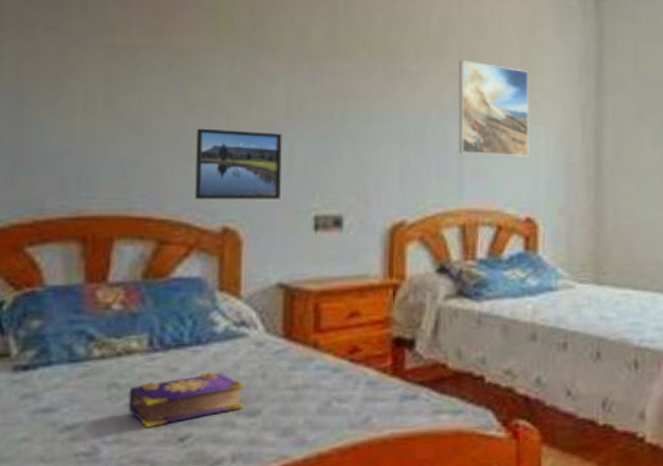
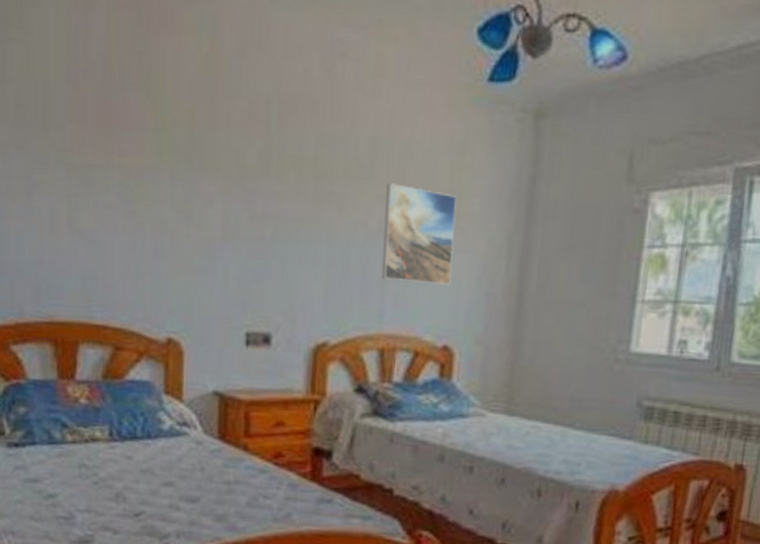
book: present [128,372,245,429] -> none [95,462,186,503]
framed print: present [194,128,282,199] -> none [143,245,218,315]

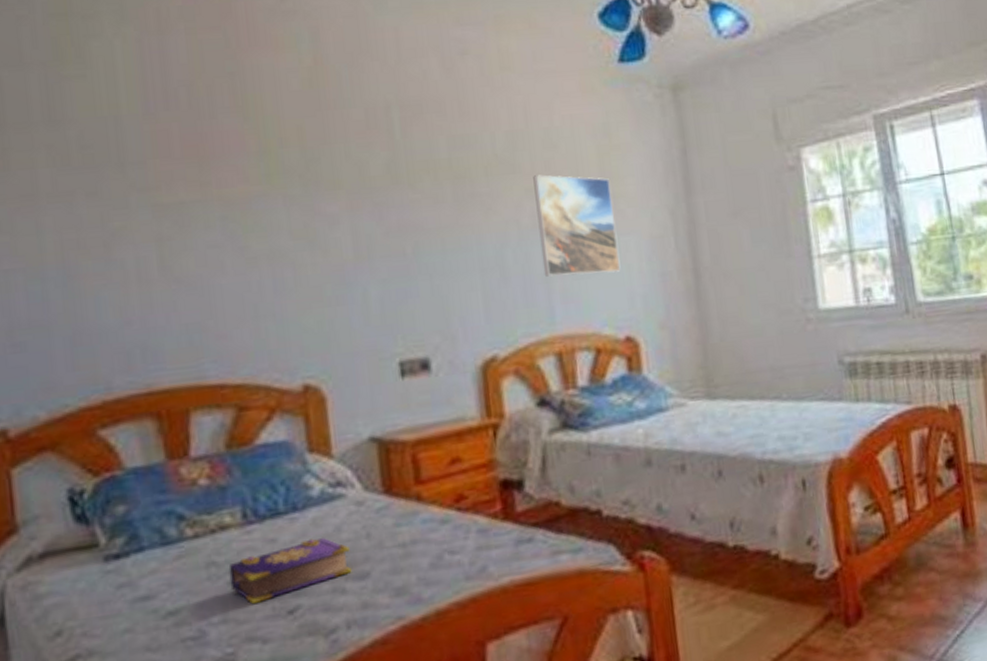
book: none [95,462,186,503] -> present [228,537,352,605]

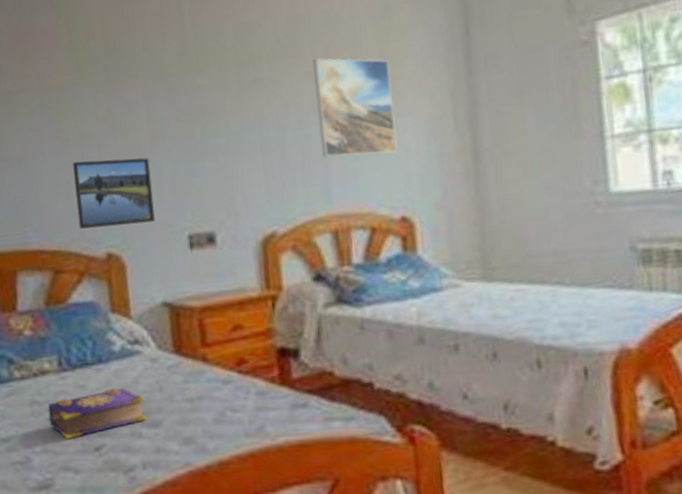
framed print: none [261,277,361,358] -> present [73,158,155,229]

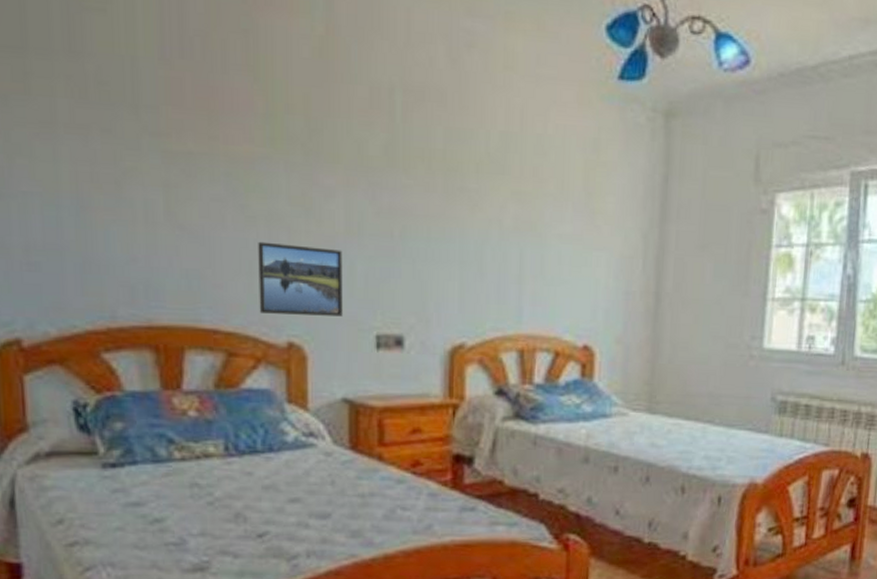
book: present [47,387,147,440] -> none [209,477,316,525]
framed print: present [313,58,398,158] -> none [518,179,591,284]

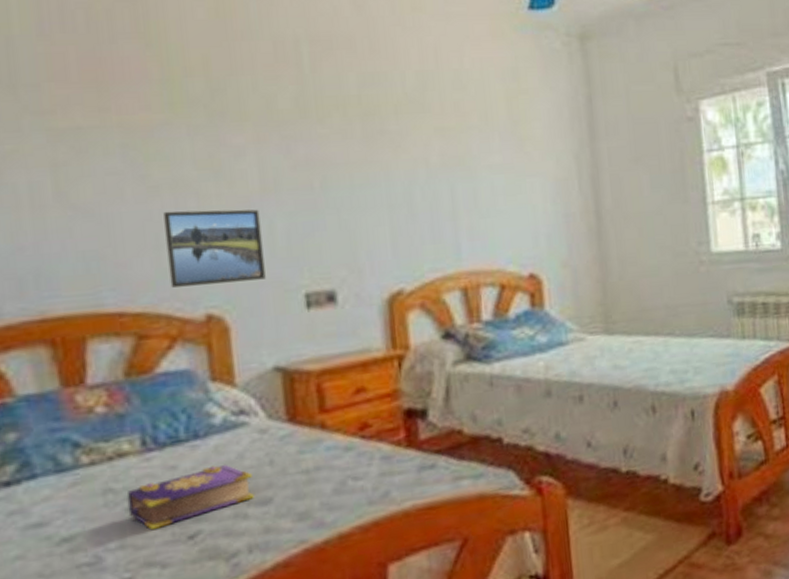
book: none [209,477,316,525] -> present [126,464,254,531]

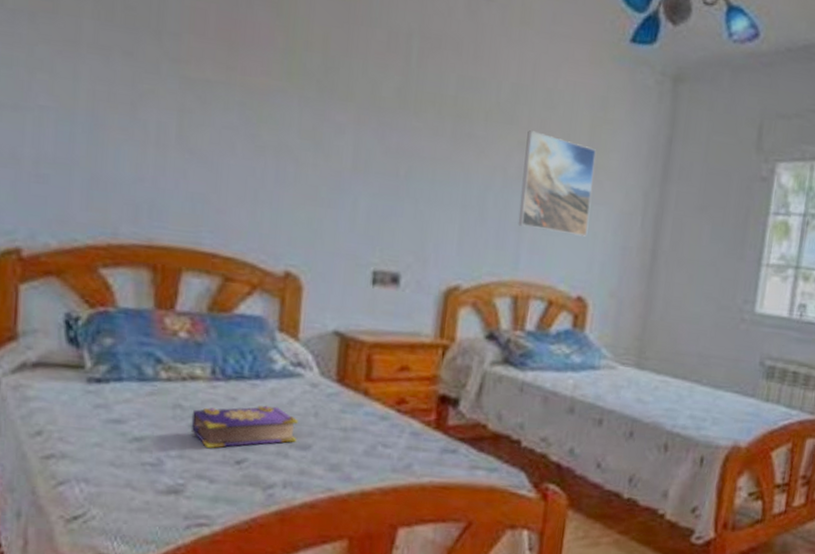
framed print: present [163,209,266,288] -> none [260,171,347,250]
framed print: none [442,115,526,214] -> present [518,130,596,237]

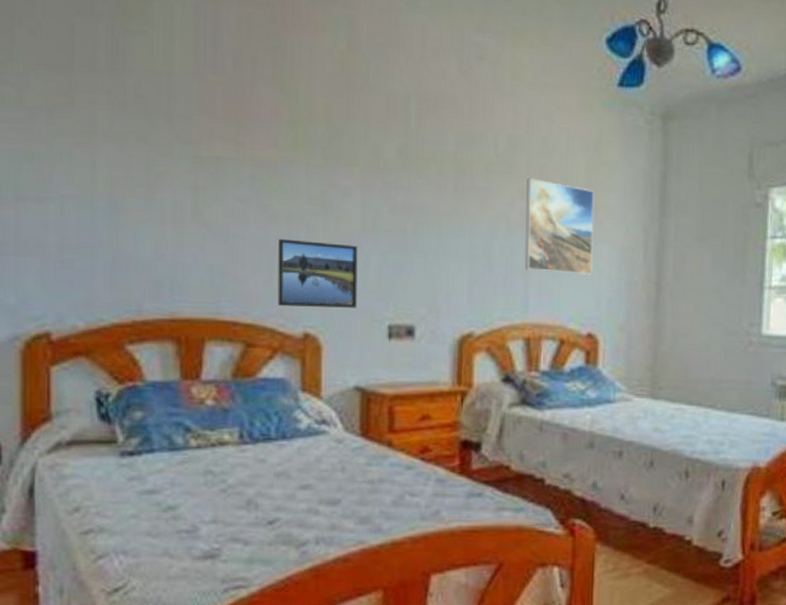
book: present [190,405,298,449] -> none [223,464,326,512]
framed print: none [260,171,347,250] -> present [277,238,358,308]

